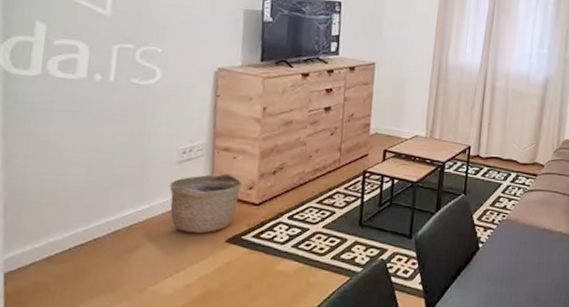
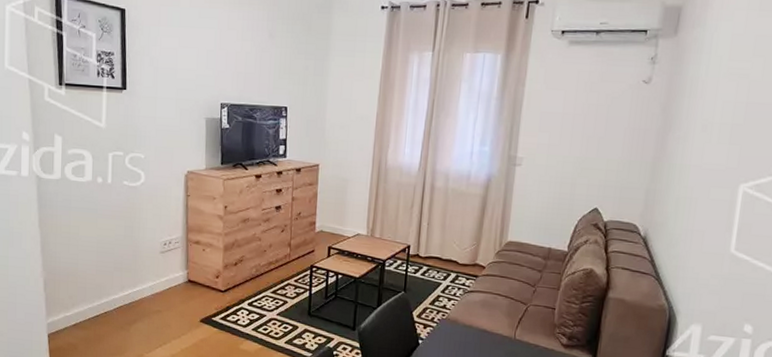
basket: present [169,173,243,234] -> none [155,263,211,313]

